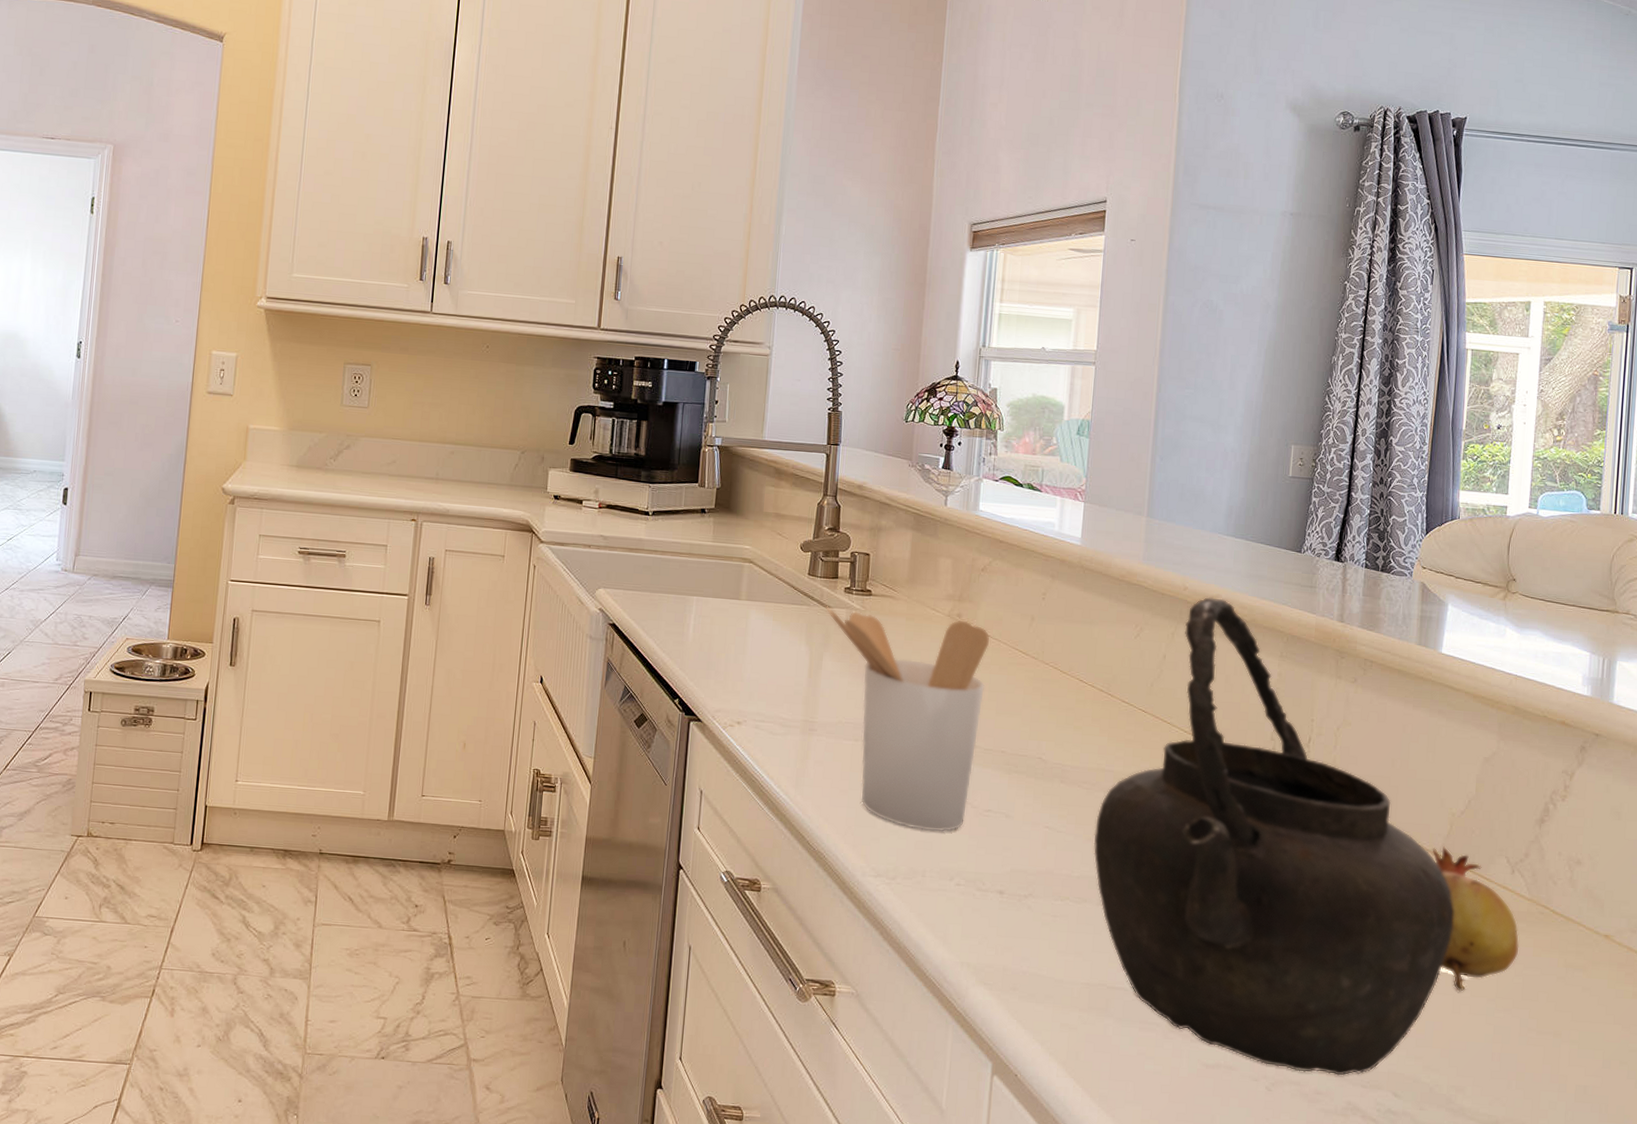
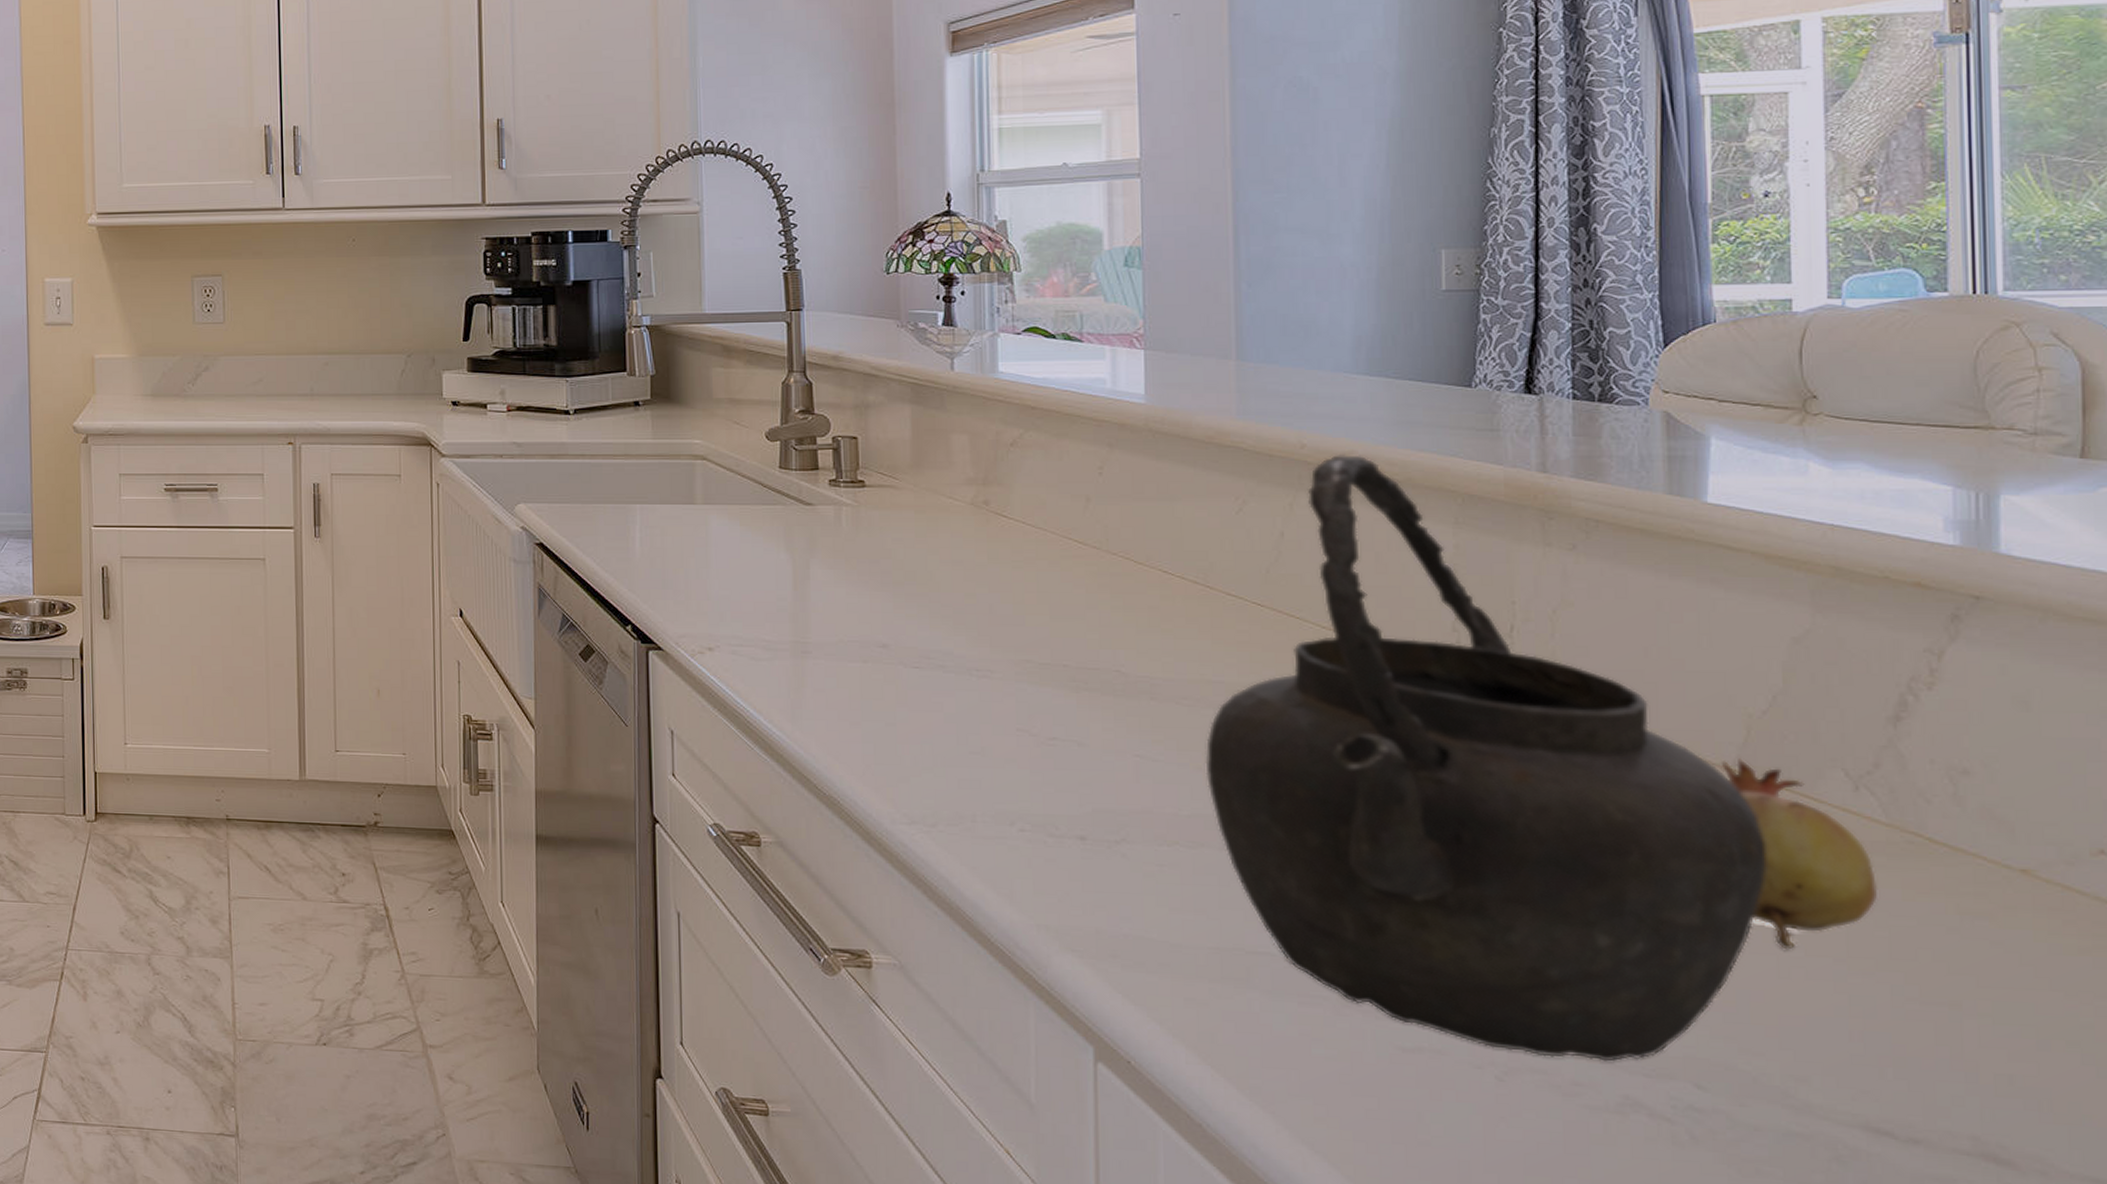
utensil holder: present [825,606,990,832] -> none [805,504,1032,767]

